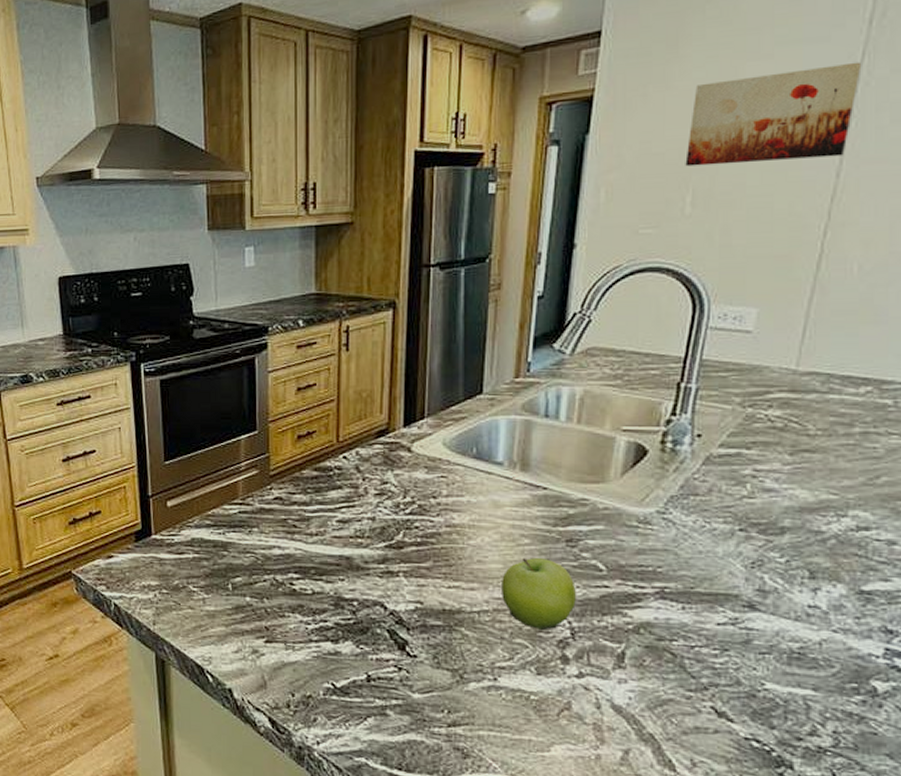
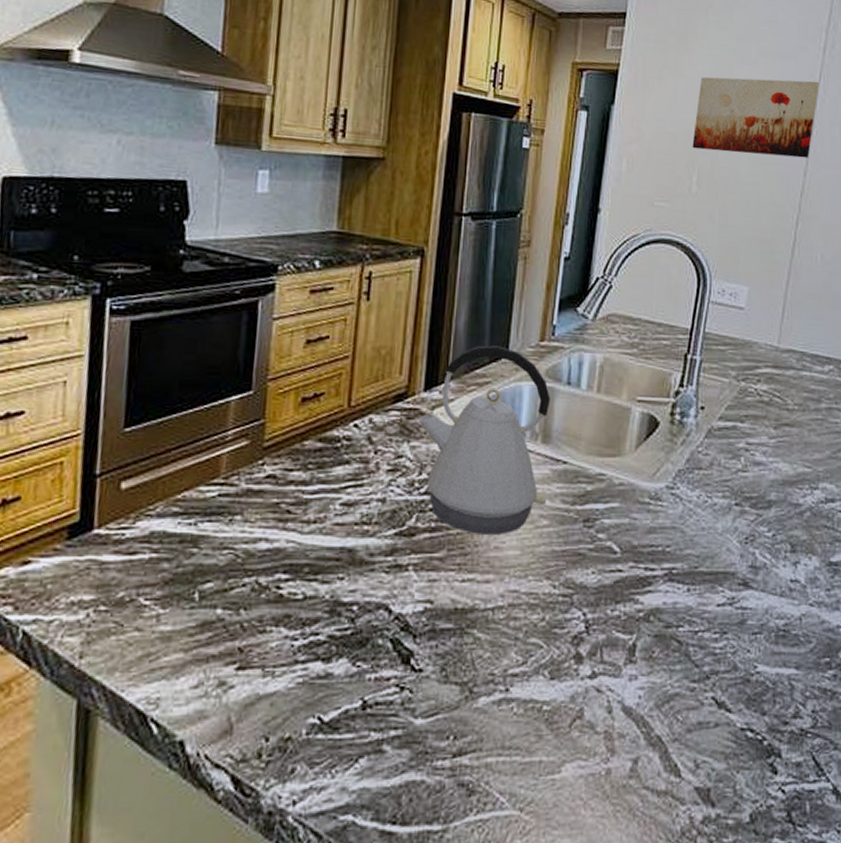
kettle: none [399,384,528,550] -> present [417,345,551,535]
fruit: present [502,558,576,630] -> none [518,542,591,625]

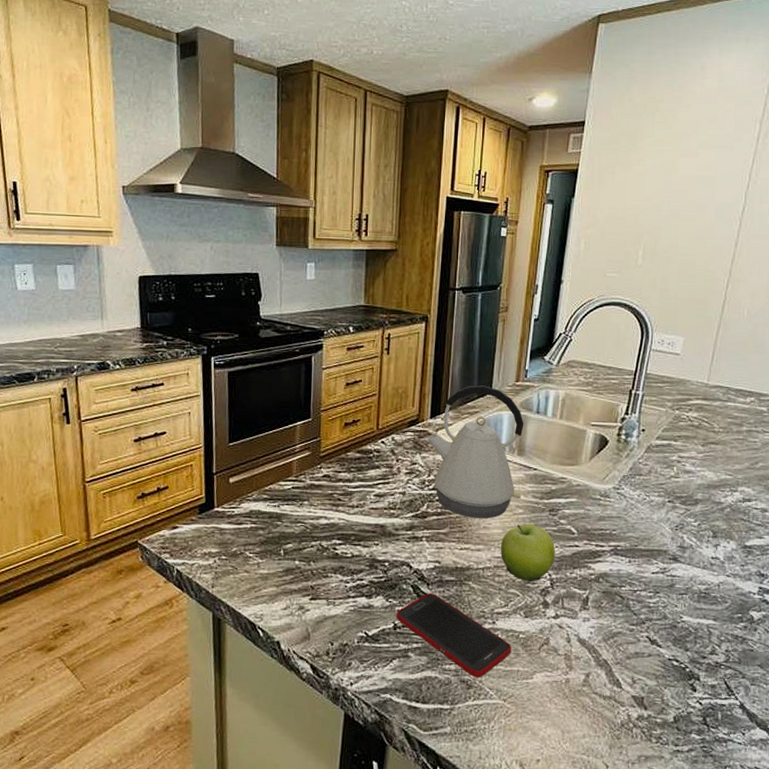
cell phone: none [366,649,531,778] -> present [396,592,511,678]
fruit: none [518,542,591,625] -> present [501,524,555,581]
wall art: present [692,76,820,159] -> none [639,166,752,232]

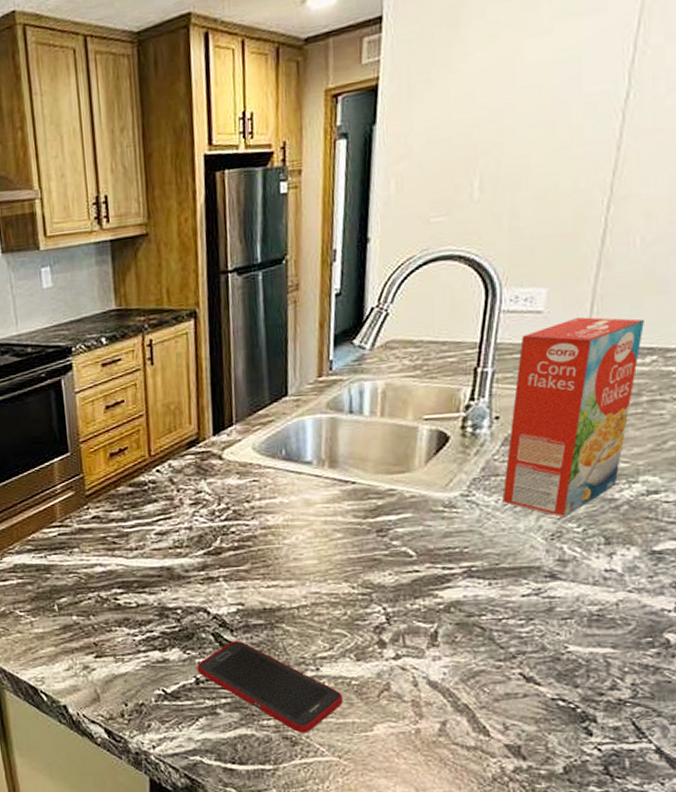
kettle: present [426,385,524,519] -> none [210,387,339,549]
fruit: present [501,524,555,581] -> none [318,550,389,618]
cereal box: none [643,362,747,514] -> present [502,317,644,518]

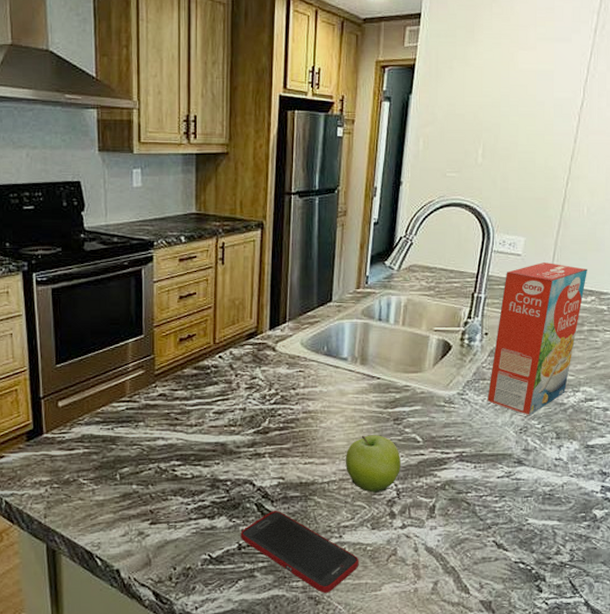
fruit: none [318,550,389,618] -> present [346,435,401,493]

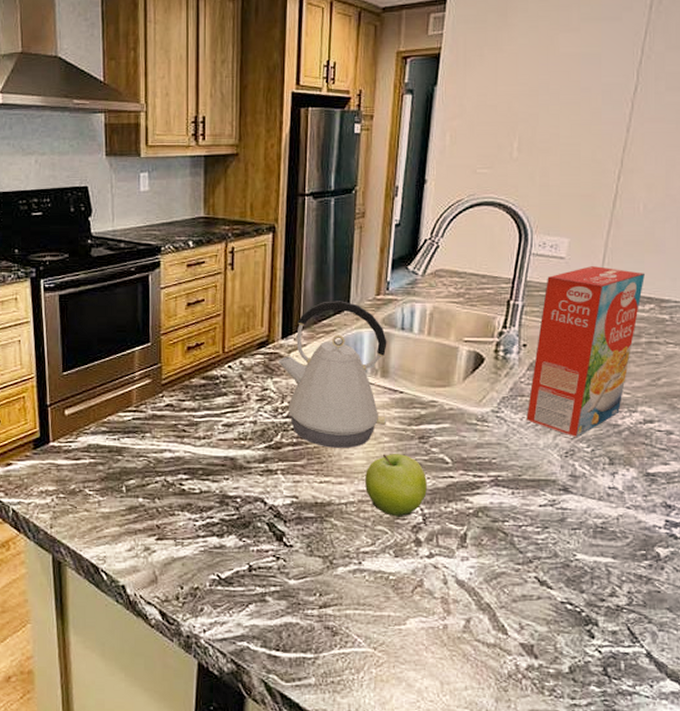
cell phone: present [240,510,359,593] -> none [251,531,381,624]
kettle: none [265,294,366,431] -> present [278,301,387,448]

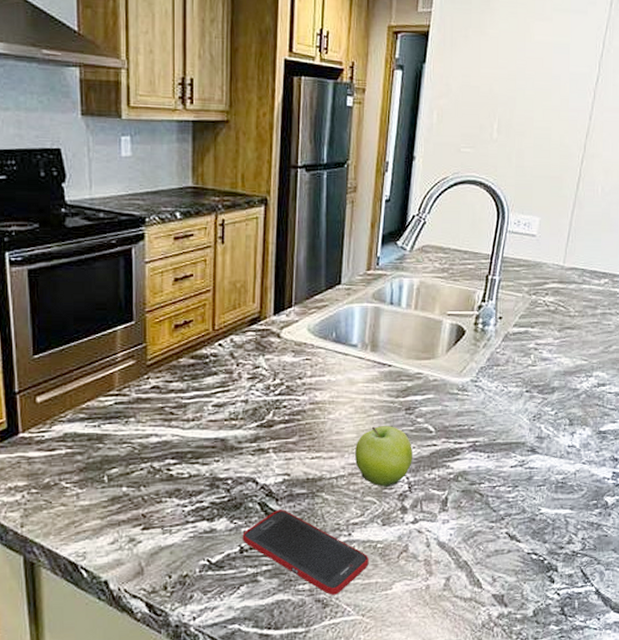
cell phone: none [251,531,381,624] -> present [242,509,369,595]
kettle: present [278,301,387,448] -> none [270,276,377,423]
cereal box: present [526,266,645,438] -> none [501,244,601,403]

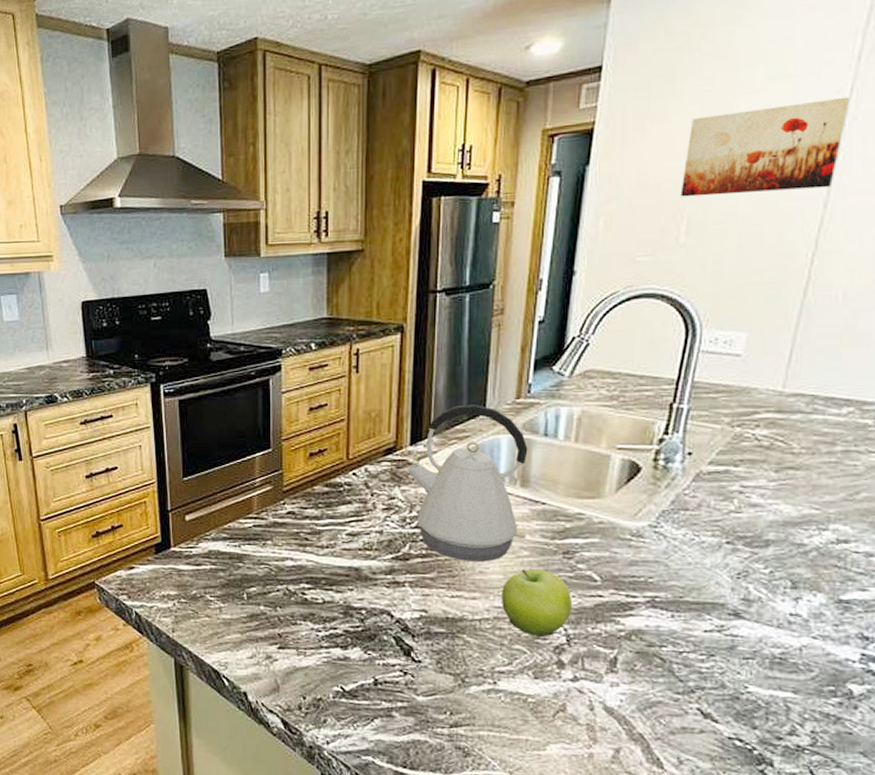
cell phone: present [242,509,369,595] -> none [376,645,518,745]
kettle: none [270,276,377,423] -> present [406,405,528,562]
wall art: none [493,33,606,104] -> present [680,96,850,197]

